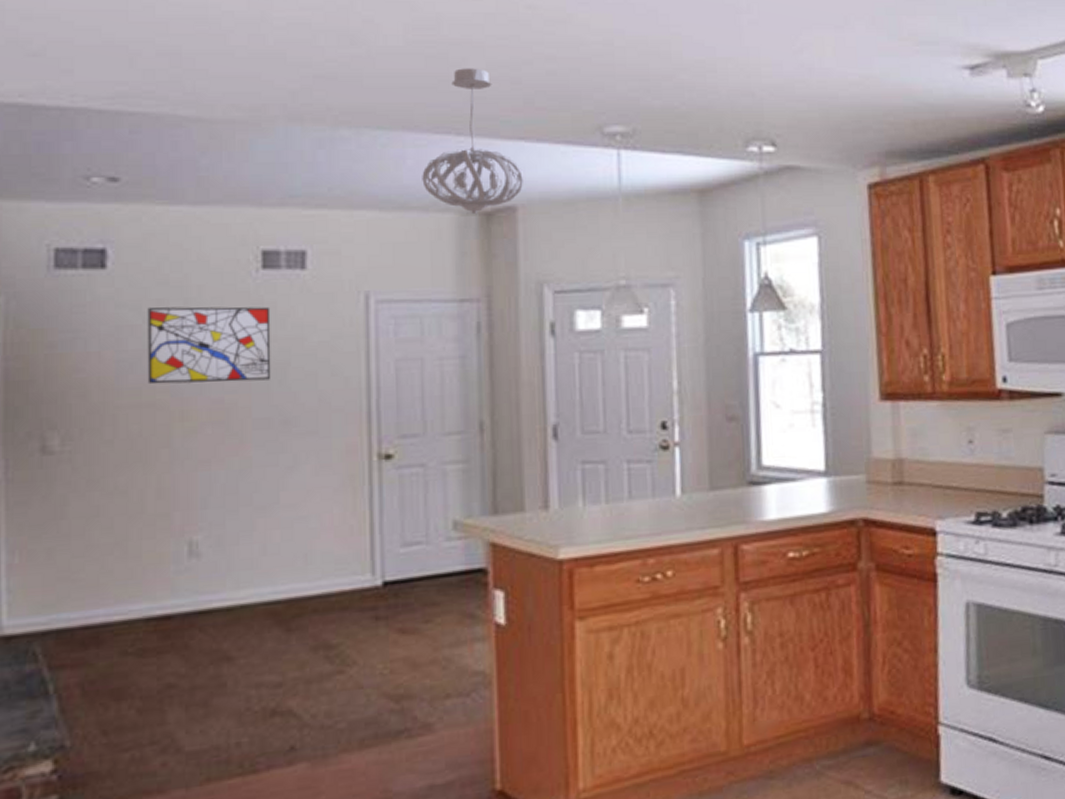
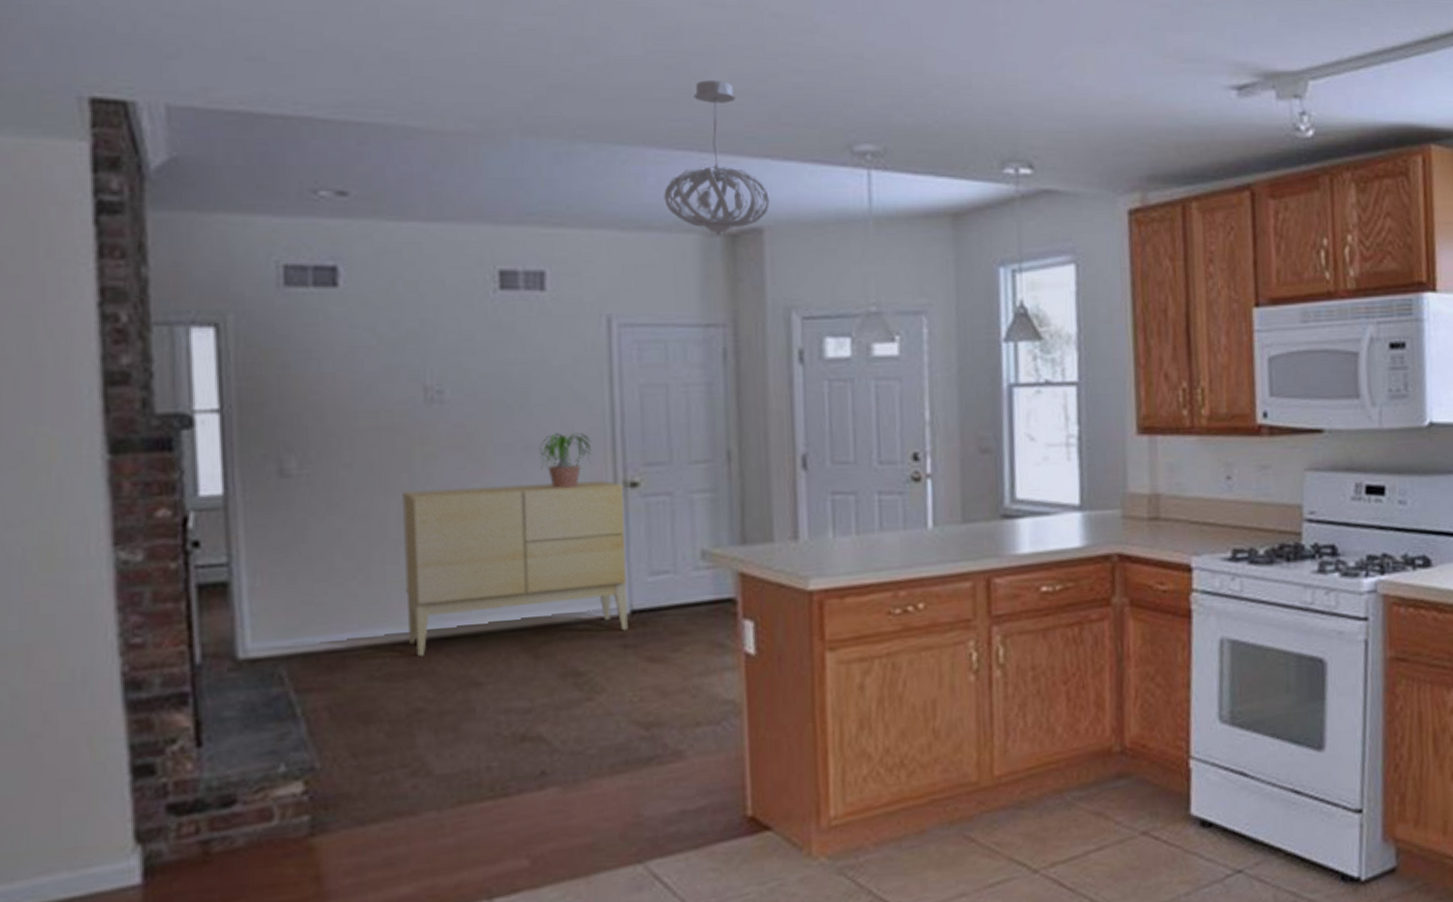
wall art: present [147,306,271,385] -> none [382,327,512,408]
sideboard: none [161,453,381,632] -> present [402,480,628,658]
potted plant: none [295,406,348,463] -> present [538,432,593,490]

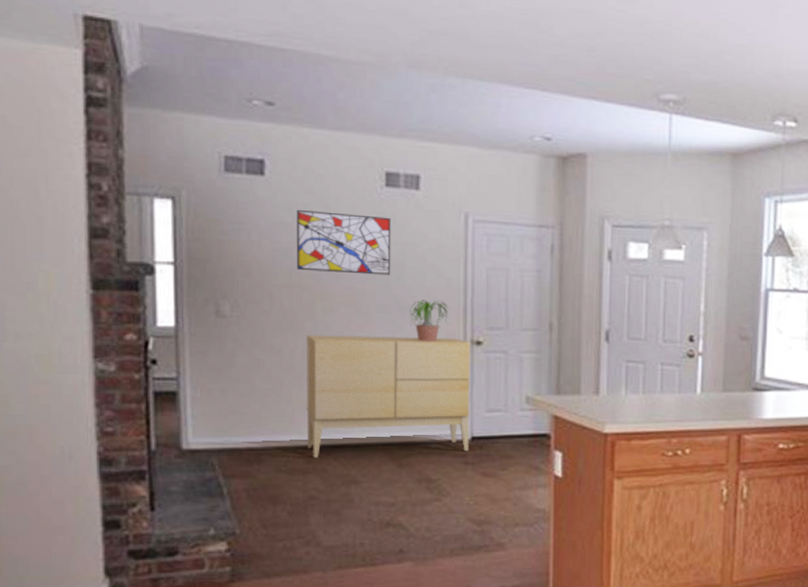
wall art: none [382,327,512,408] -> present [296,209,391,275]
pendant light: present [664,80,771,236] -> none [513,34,594,158]

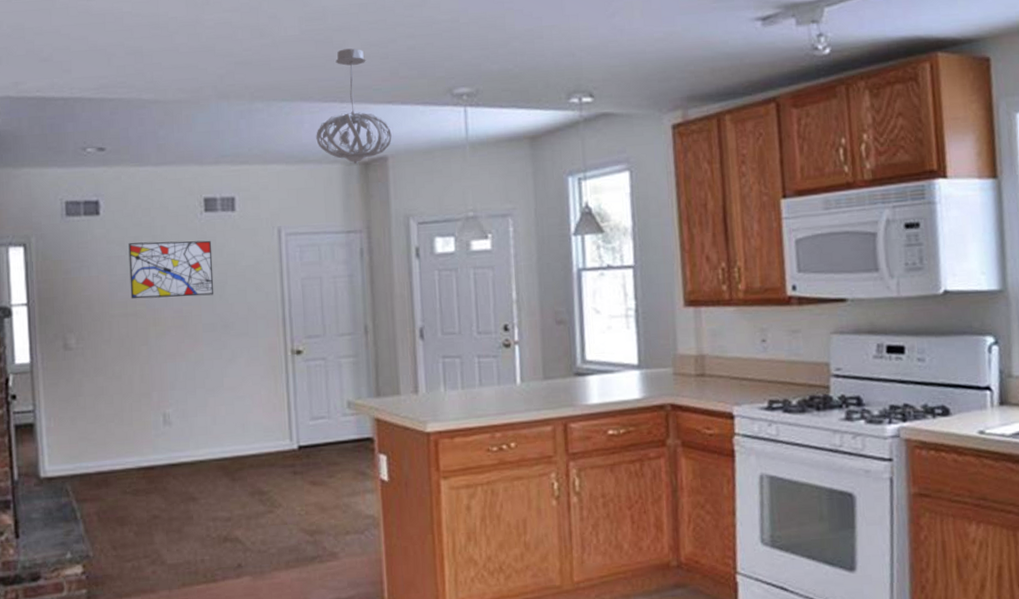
sideboard: present [306,334,471,459] -> none [143,349,297,479]
potted plant: present [409,299,449,343] -> none [232,314,270,357]
pendant light: none [513,34,594,158] -> present [316,48,393,165]

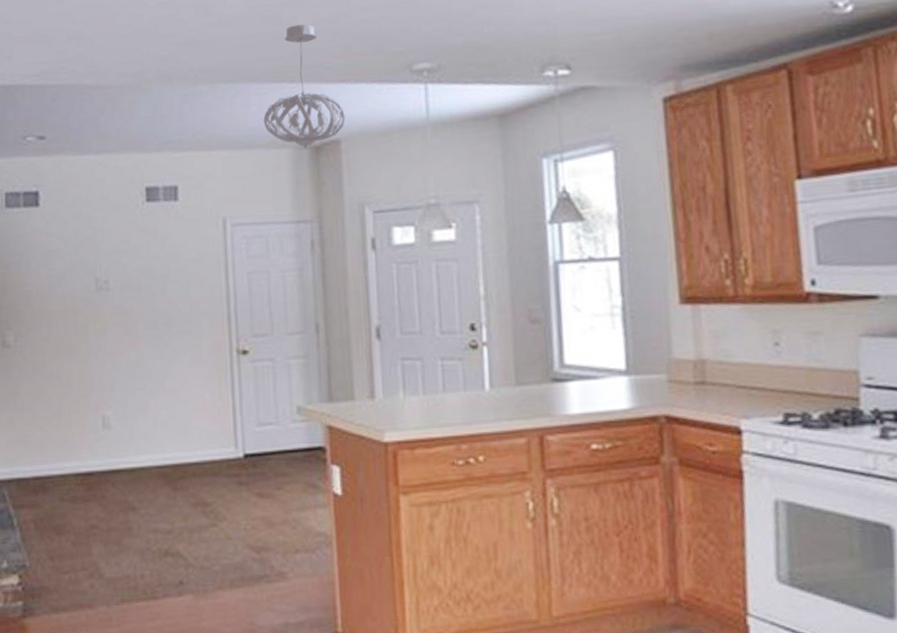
wall art: present [128,240,214,299] -> none [68,232,156,295]

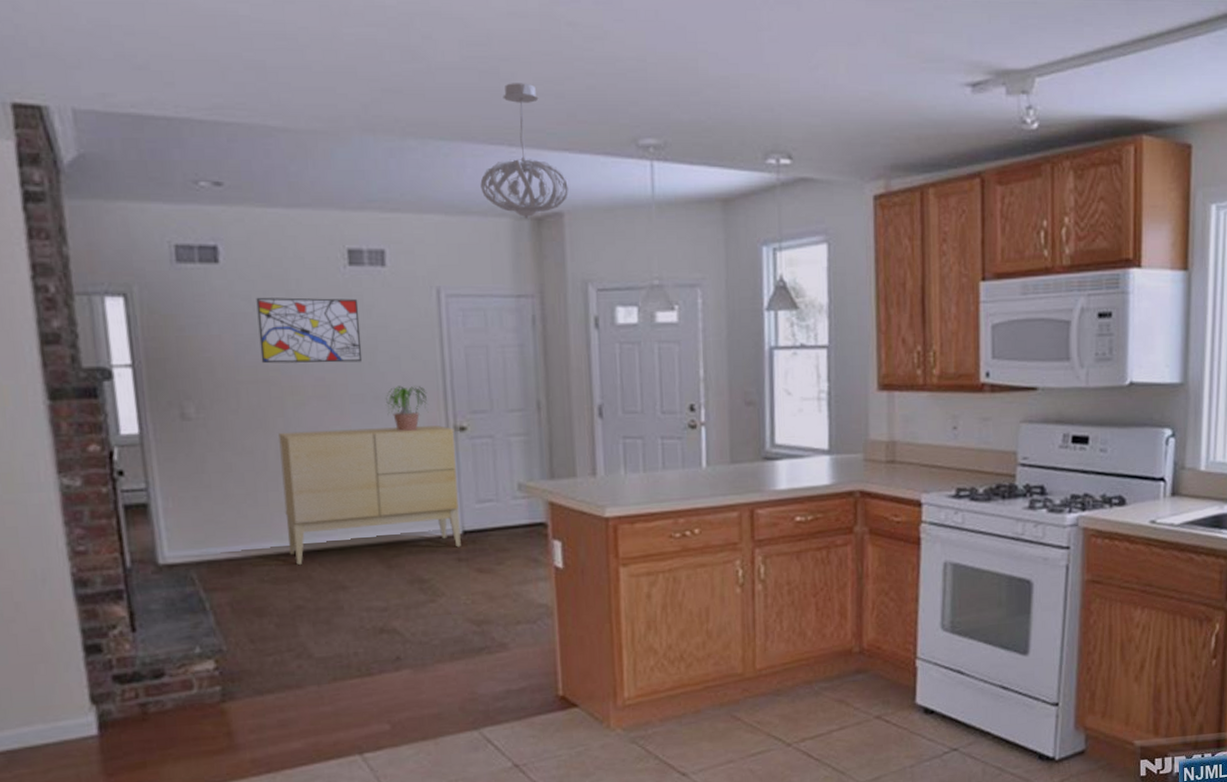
wall art: none [68,232,156,295] -> present [256,297,363,364]
sideboard: none [82,349,242,486] -> present [279,425,461,566]
potted plant: none [174,310,214,356] -> present [385,385,429,432]

